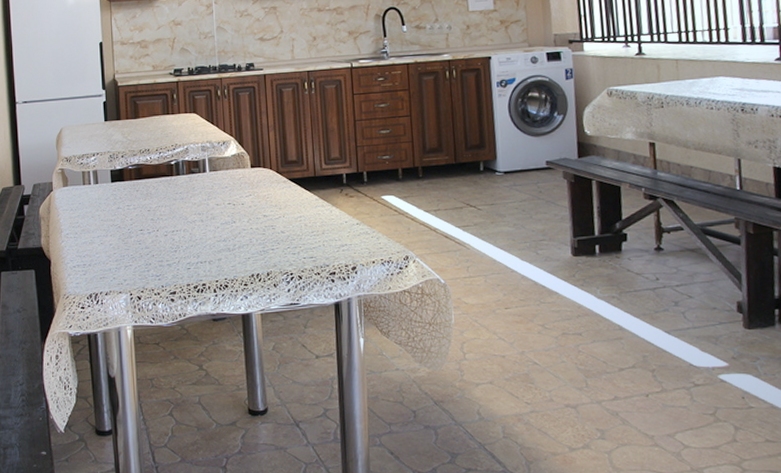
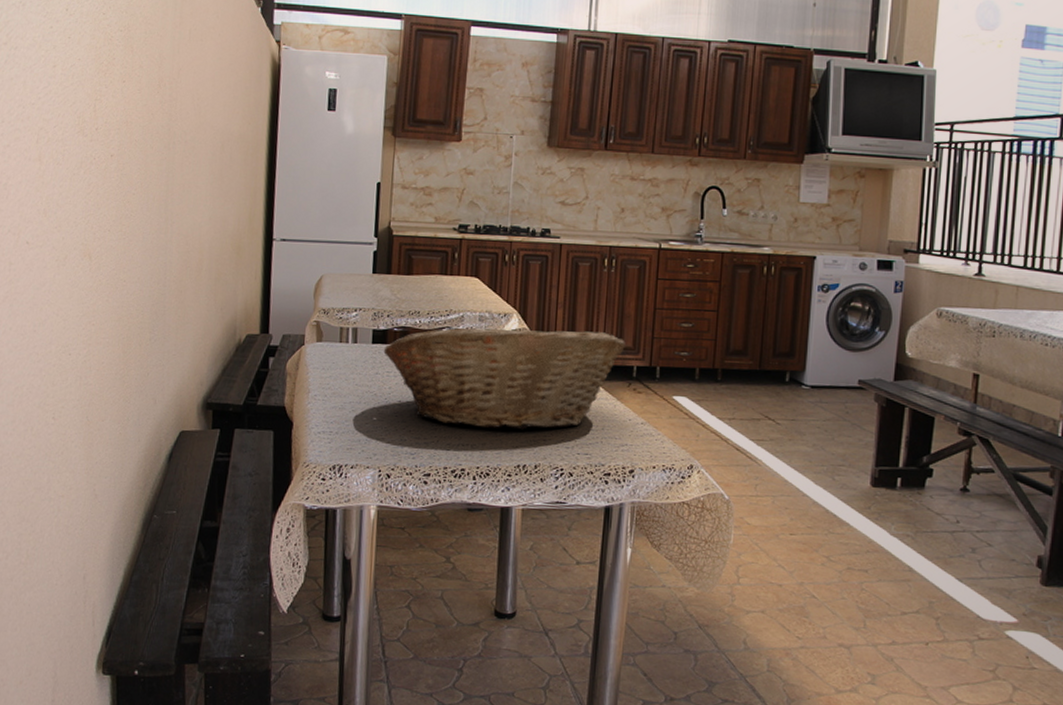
fruit basket: none [122,147,333,246] -> present [383,327,625,430]

